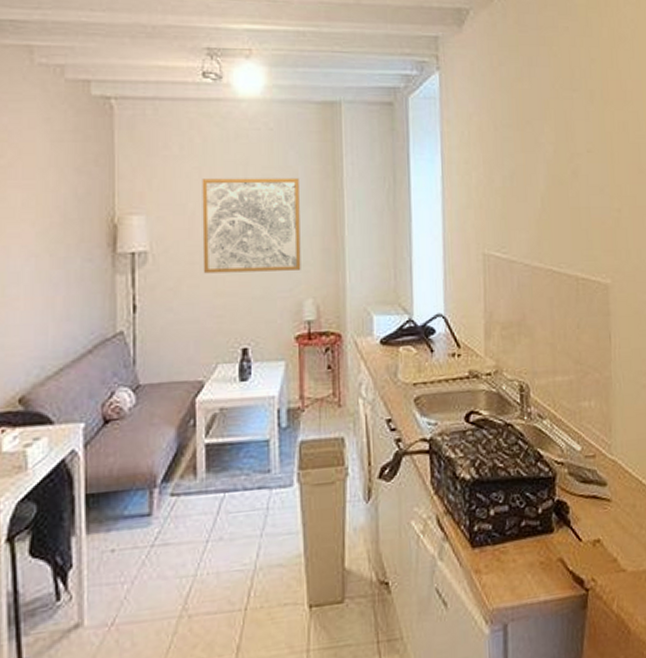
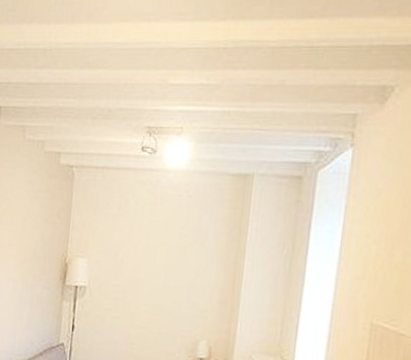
wall art: present [202,177,301,274] -> none [124,233,208,316]

